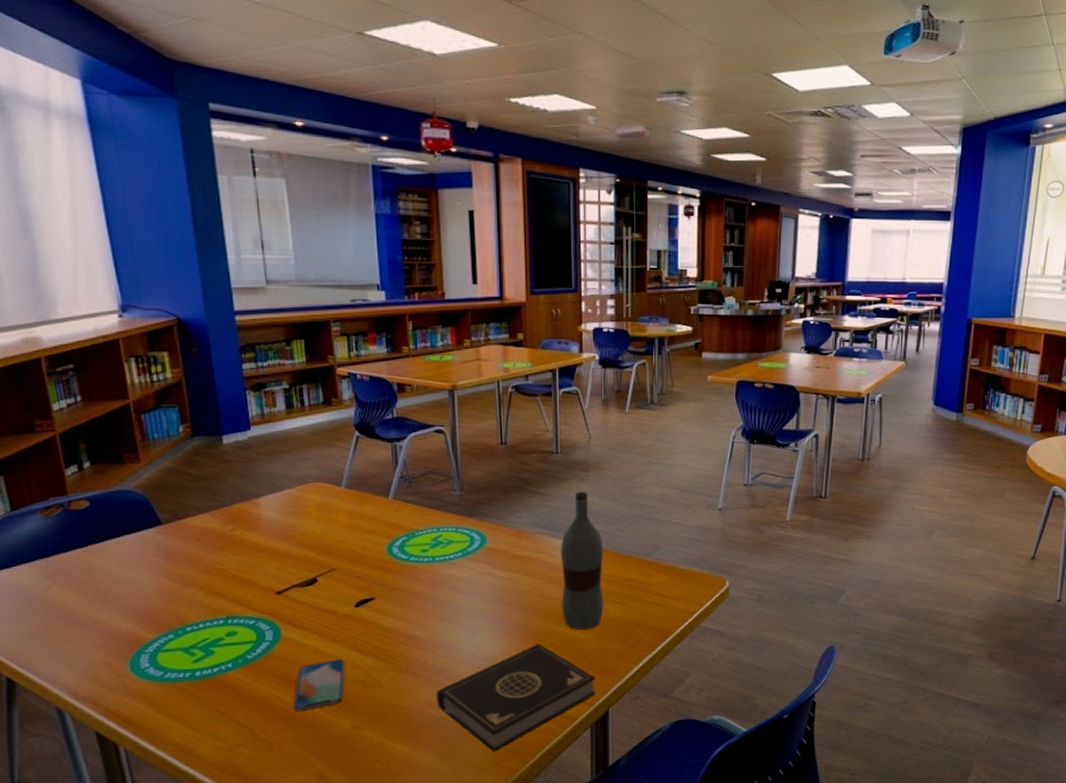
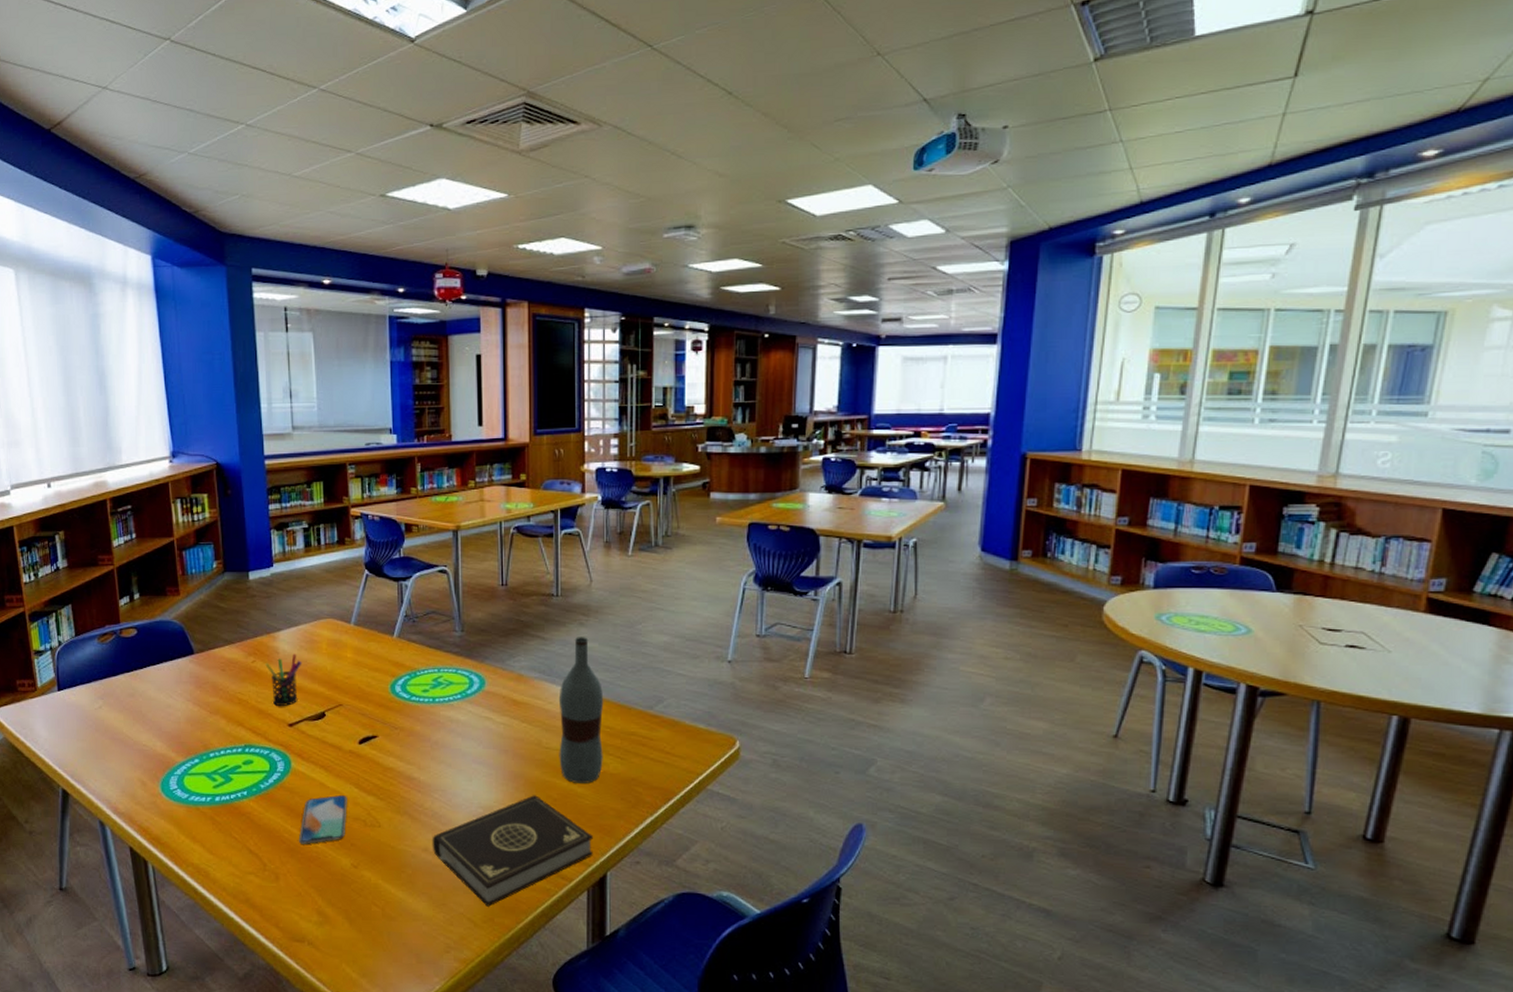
pen holder: none [246,519,289,574] -> present [265,653,302,706]

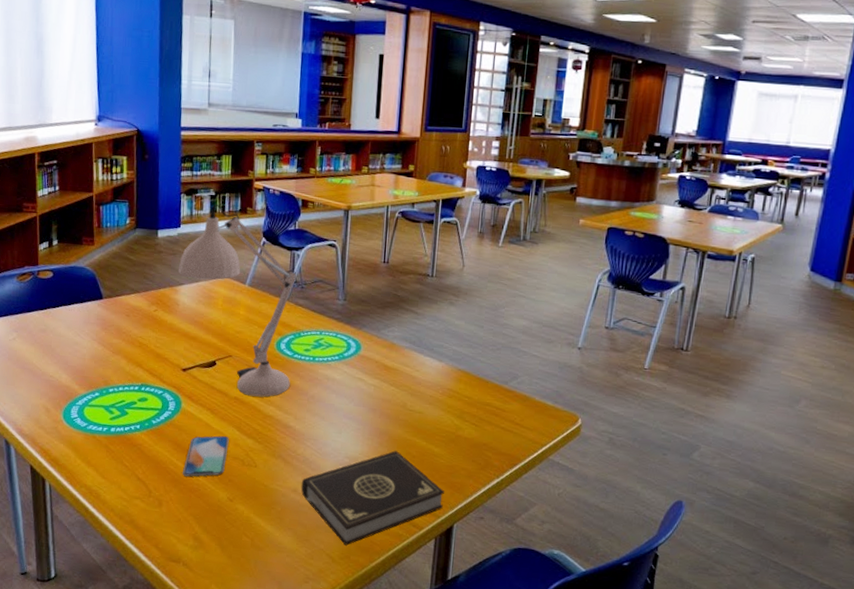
pen holder: present [265,653,302,706] -> none [166,306,199,353]
desk lamp: none [274,537,410,748] -> present [178,204,297,397]
bottle: present [558,637,604,783] -> none [420,314,465,445]

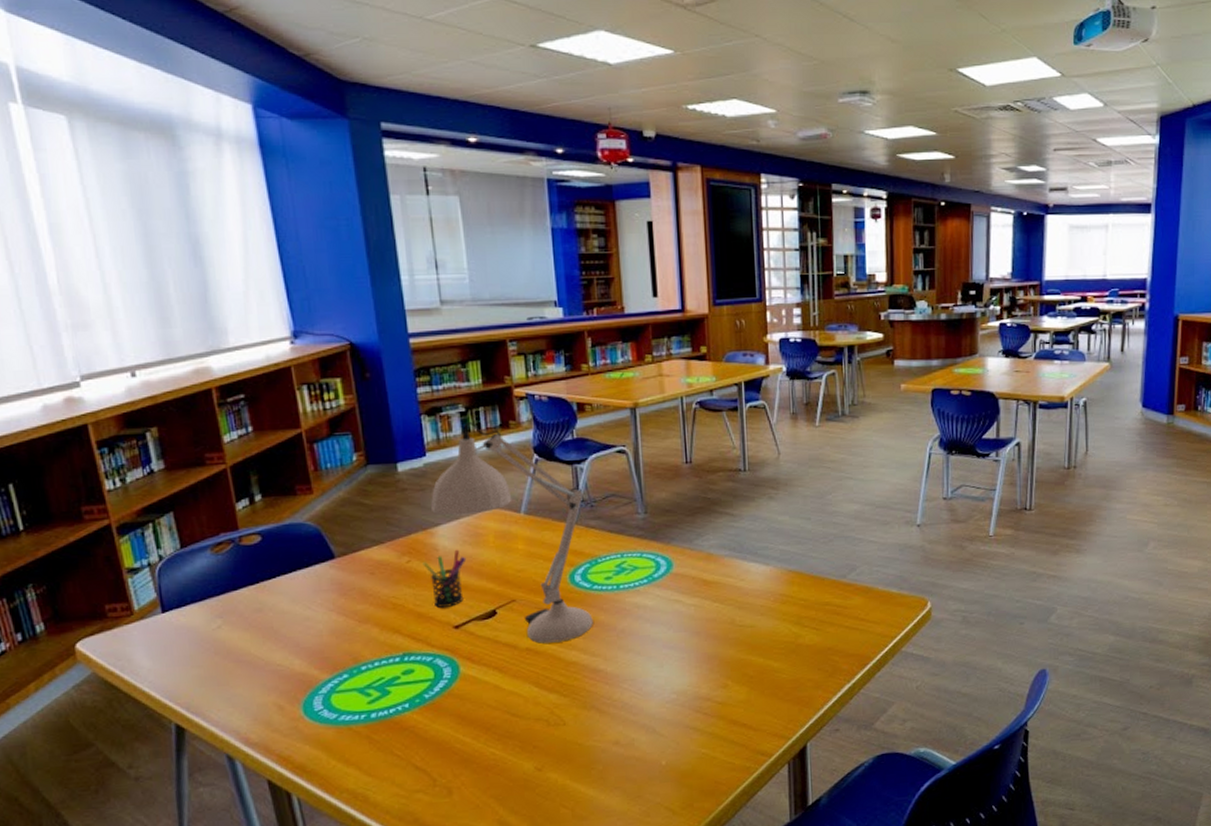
pen holder: none [166,306,199,353] -> present [422,549,467,608]
smartphone: present [182,435,229,477] -> none [472,695,527,753]
book: present [301,450,445,546] -> none [623,674,793,793]

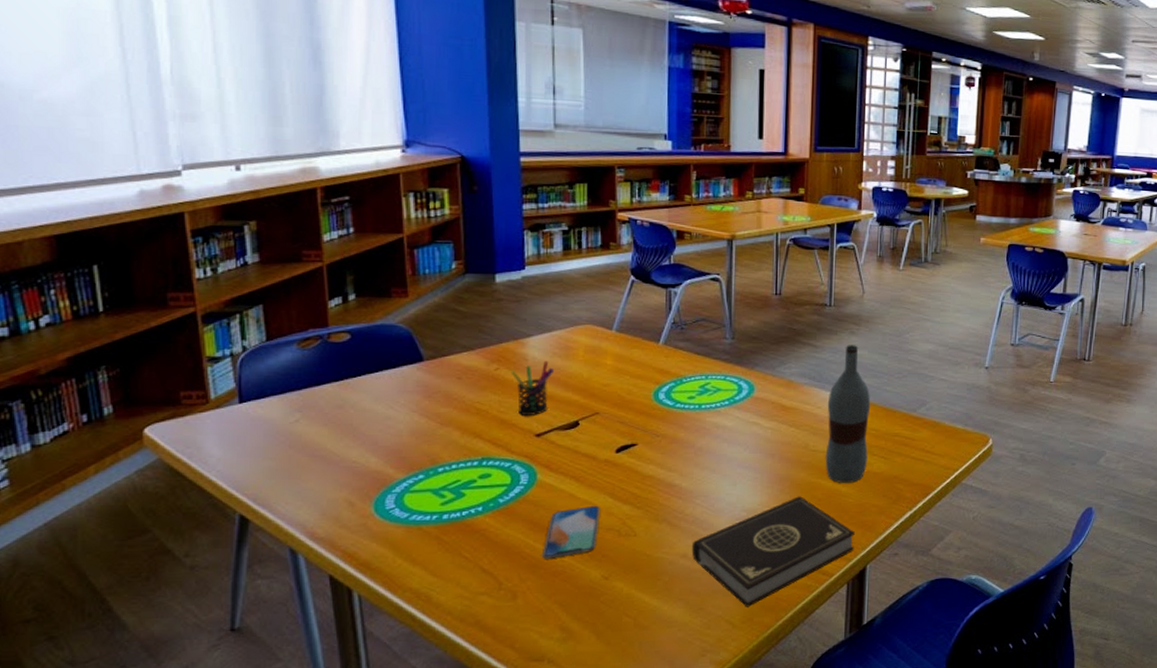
desk lamp: present [430,421,593,643] -> none [524,240,675,456]
smartphone: none [472,695,527,753] -> present [541,505,600,559]
book: none [623,674,793,793] -> present [691,496,856,607]
bottle: none [750,510,799,658] -> present [825,345,871,483]

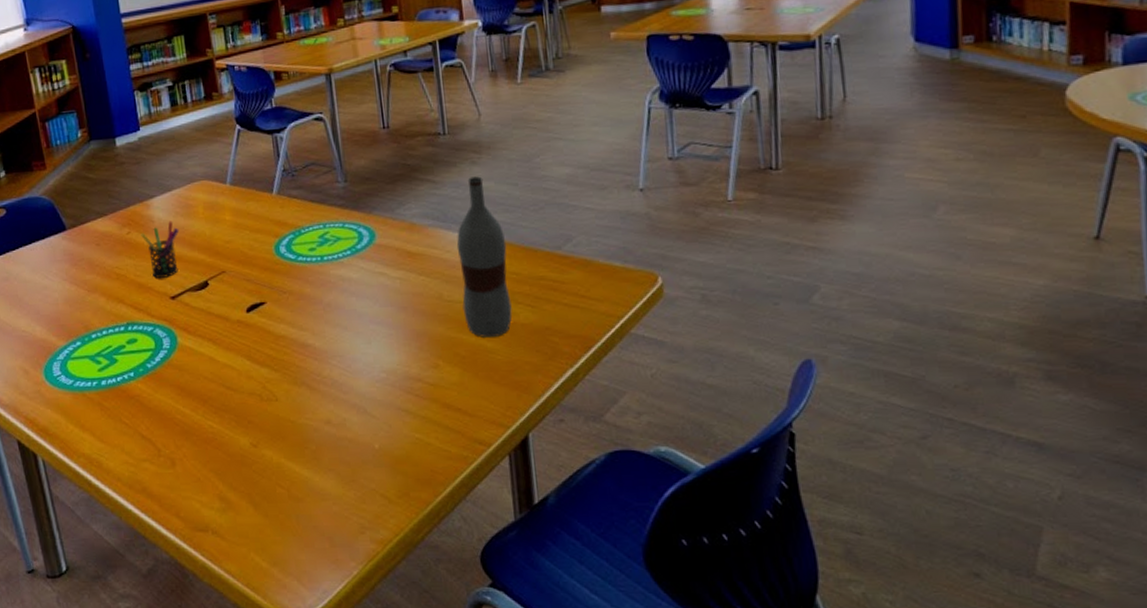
smartphone: present [541,505,600,559] -> none [192,368,241,425]
book: present [691,496,856,607] -> none [334,354,511,480]

